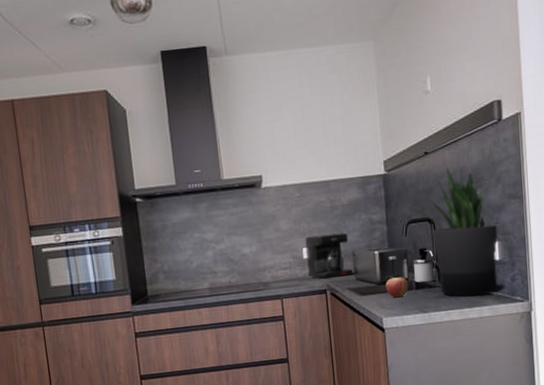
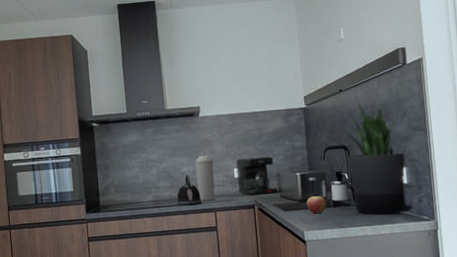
kettle: none [237,256,266,294] -> present [177,174,202,206]
canister: none [257,230,282,287] -> present [194,152,215,201]

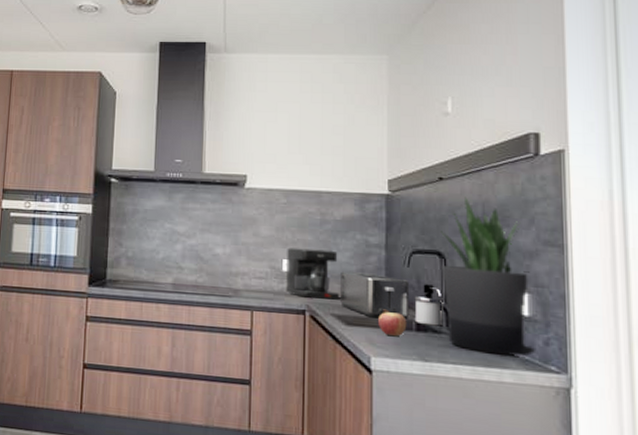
kettle: present [177,174,202,206] -> none [203,258,236,298]
canister: present [194,152,215,201] -> none [232,233,257,296]

